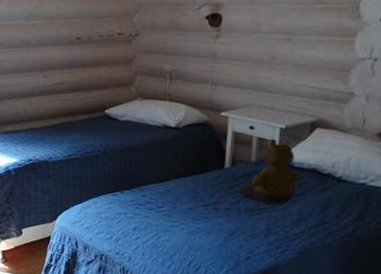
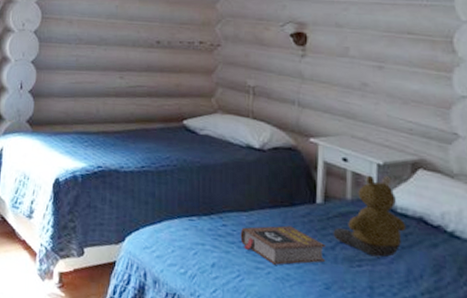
book: none [158,189,231,222] -> present [240,225,326,265]

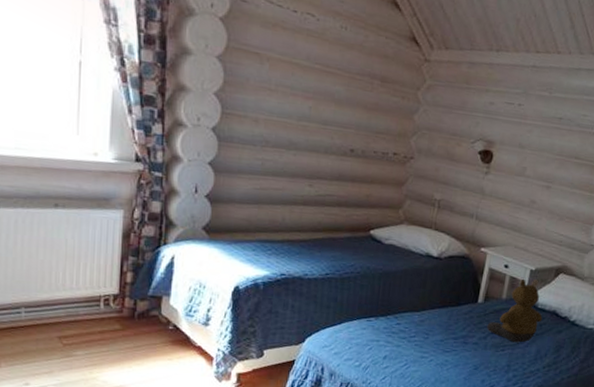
book: present [240,225,326,265] -> none [410,322,480,354]

